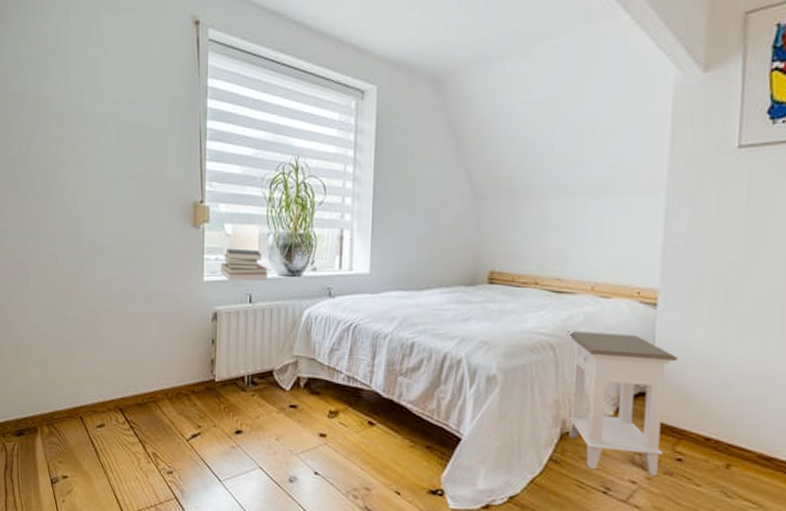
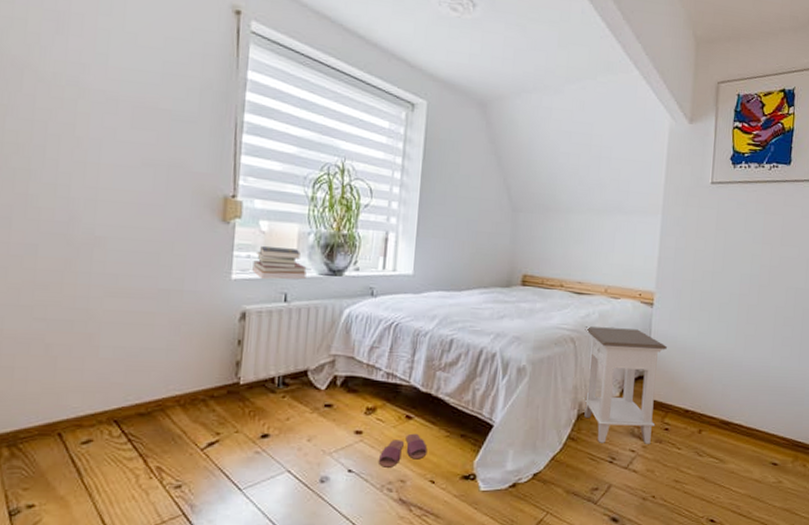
slippers: none [344,440,392,474] -> present [379,433,428,468]

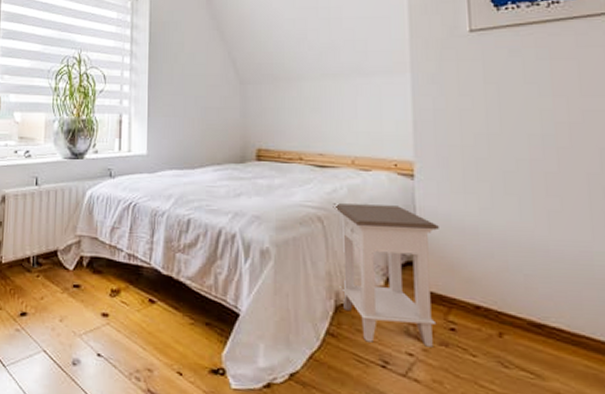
books: present [252,246,307,280] -> none [9,135,53,165]
slippers: present [379,433,428,468] -> none [126,318,172,354]

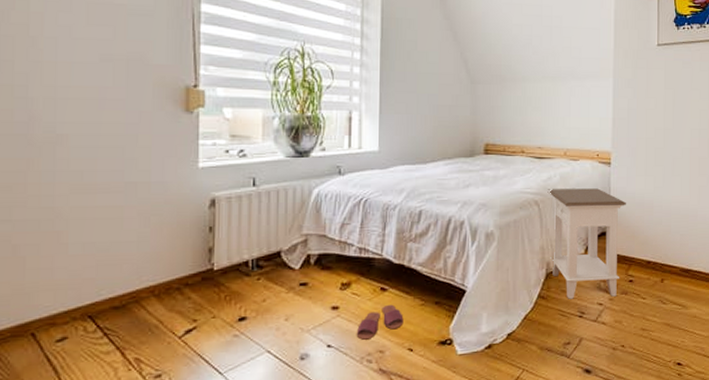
slippers: none [126,318,172,354] -> present [357,304,404,340]

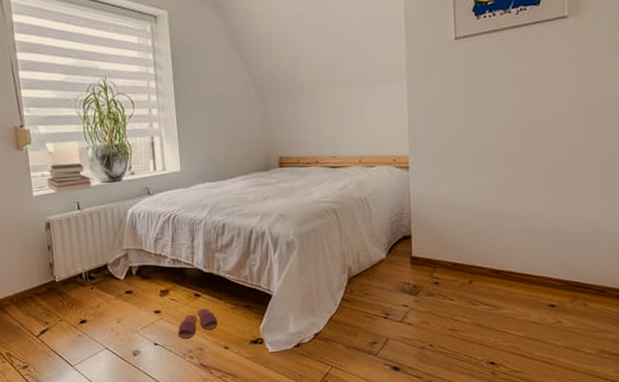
books: none [219,133,273,165] -> present [47,163,92,193]
nightstand: present [547,188,626,299] -> none [344,193,428,302]

